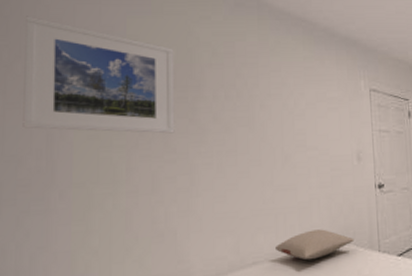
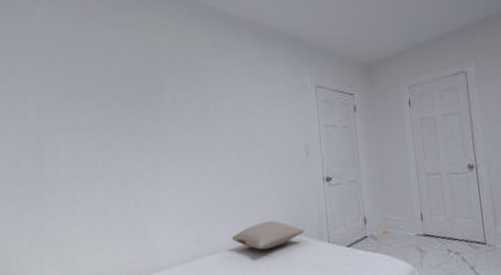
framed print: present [23,16,175,134] -> none [18,35,141,135]

